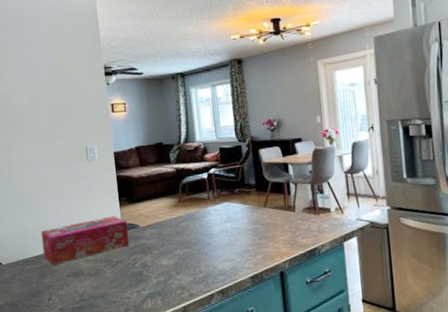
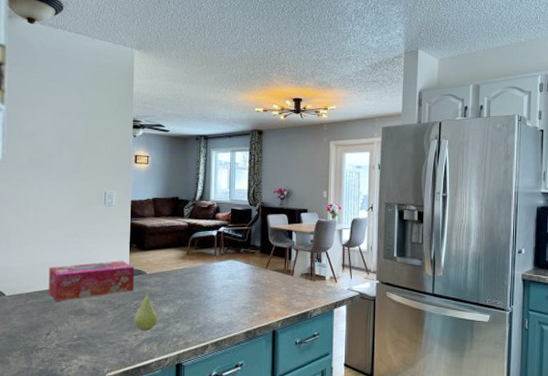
fruit: none [133,242,158,287] -> present [133,289,158,332]

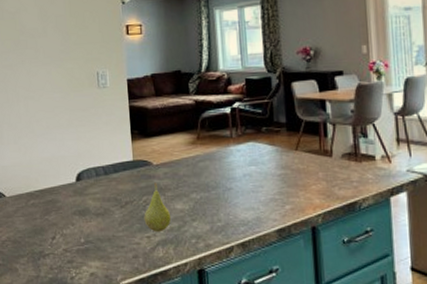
tissue box: present [48,260,135,301] -> none [46,150,141,201]

